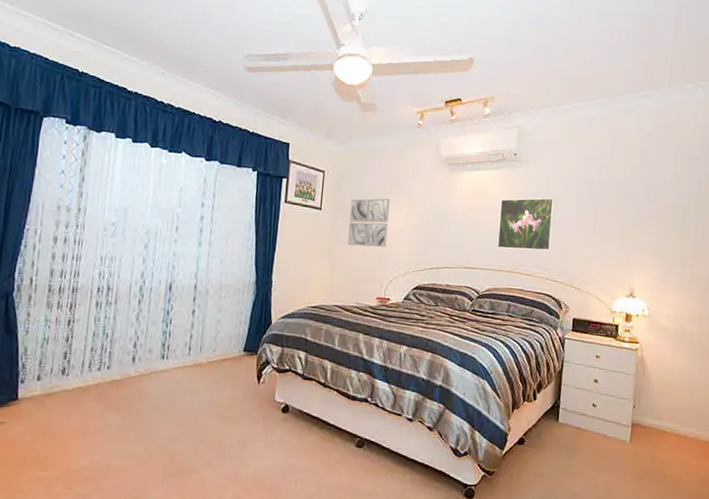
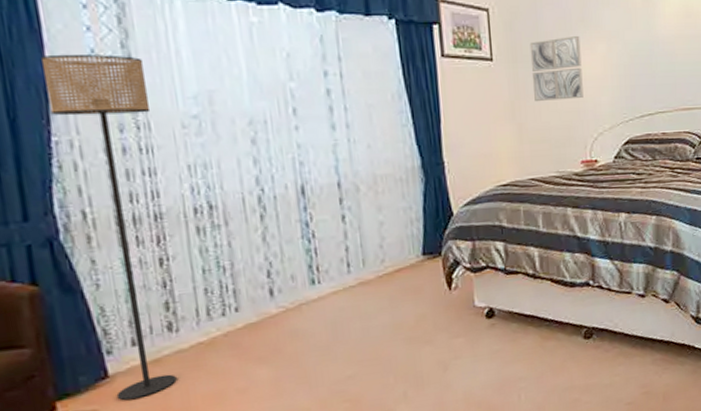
floor lamp: none [19,171,91,420] -> present [41,53,177,401]

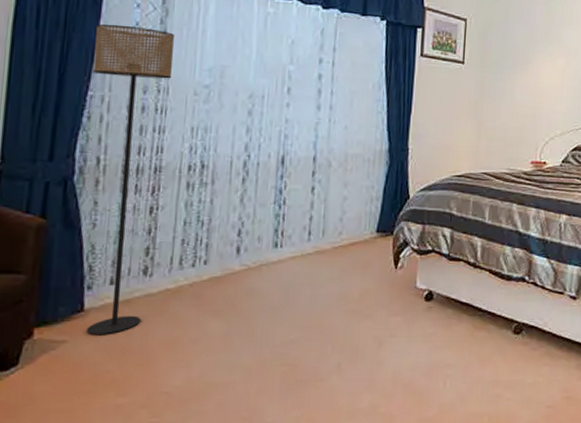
wall art: present [529,35,583,102] -> none [496,48,543,105]

